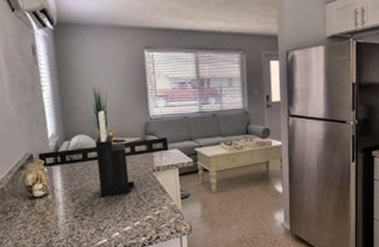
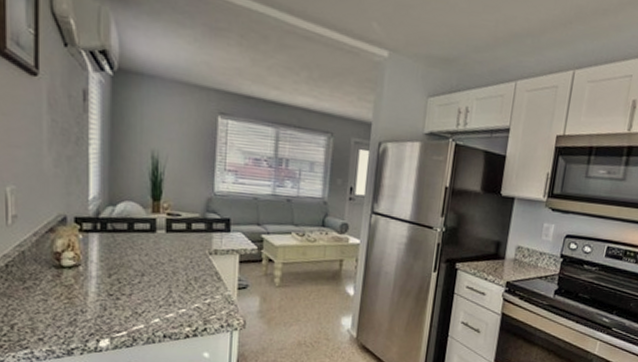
knife block: present [94,111,135,198] -> none [143,177,186,277]

